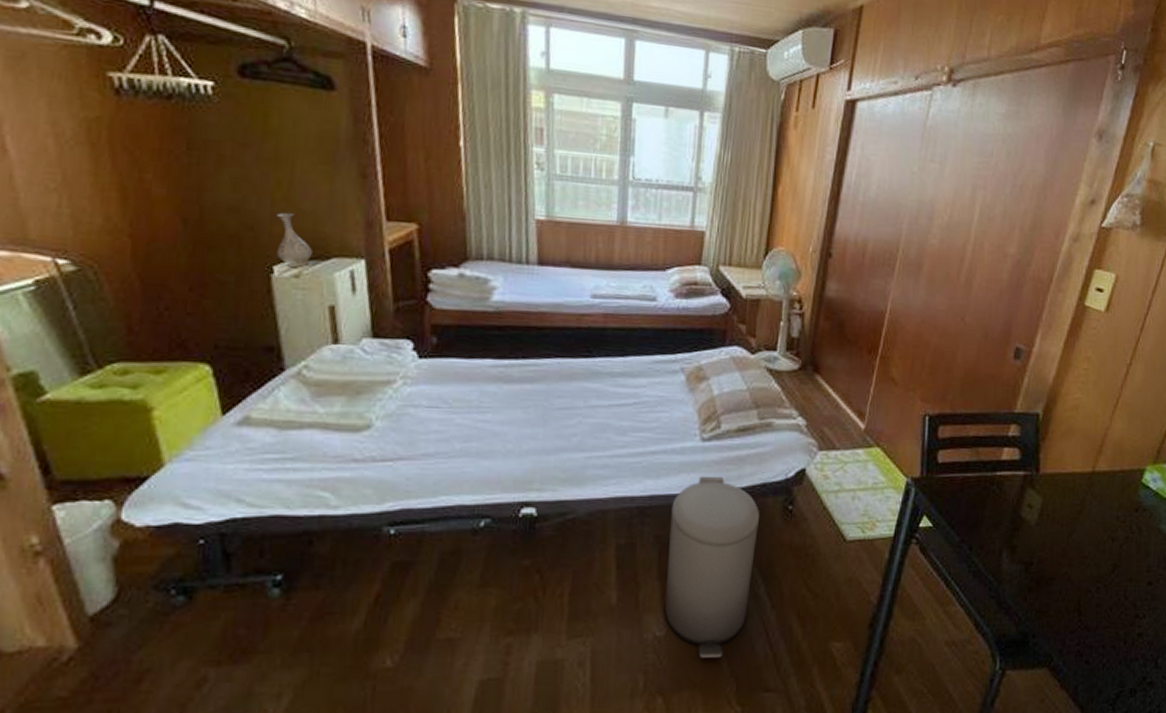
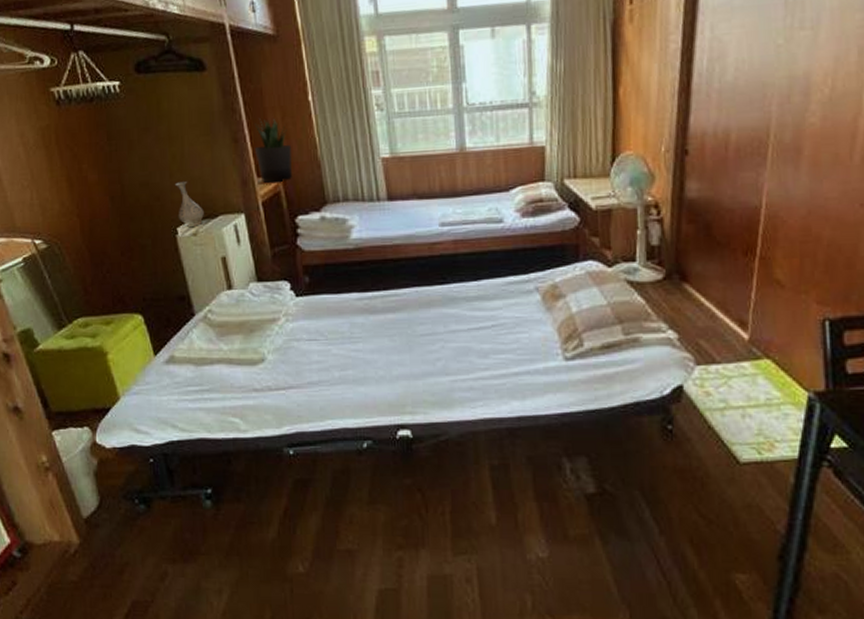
planter: none [387,154,434,230] -> present [254,117,292,183]
pedal bin: present [664,476,759,659] -> none [541,395,636,584]

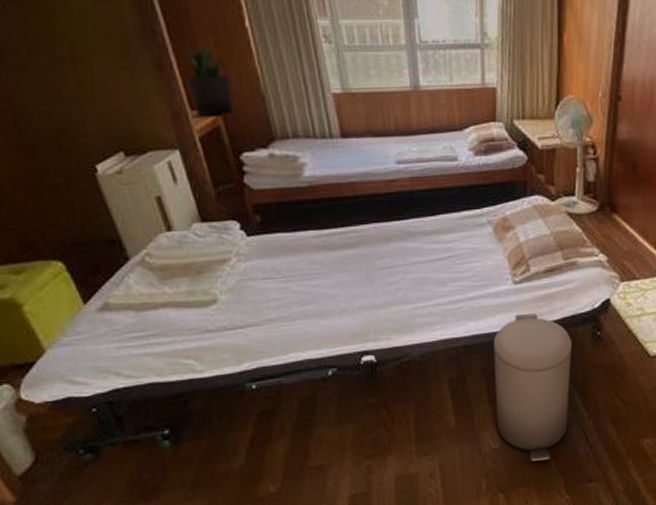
vase: present [174,180,205,228] -> none [85,111,130,165]
pedal bin: none [541,395,636,584] -> present [493,312,572,463]

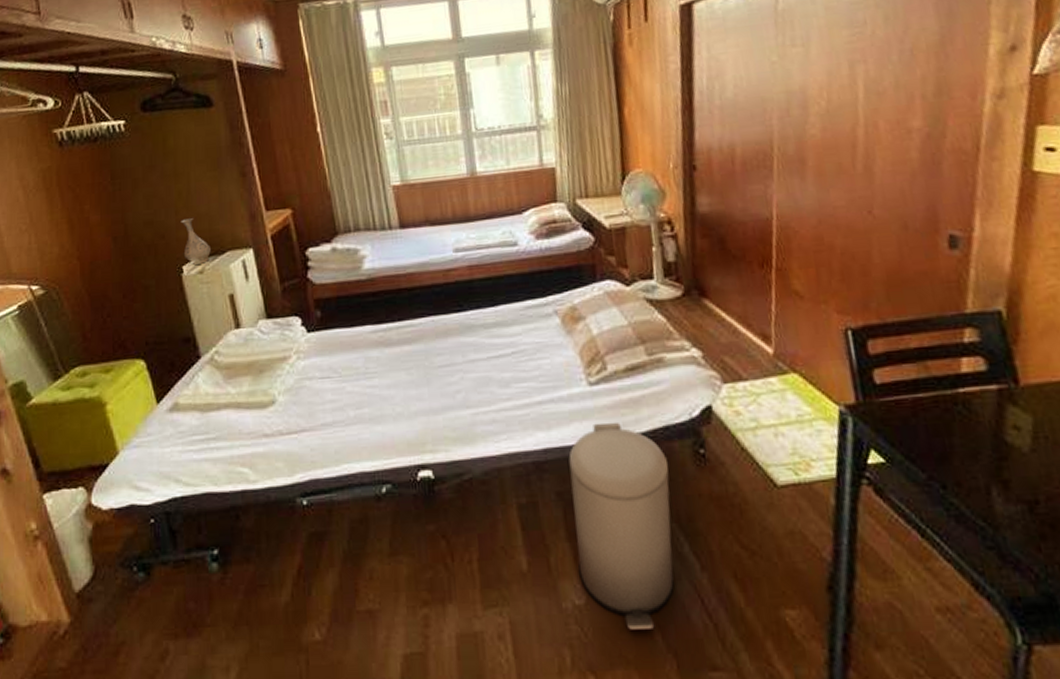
vase: none [85,111,130,165] -> present [179,217,212,266]
planter: present [181,42,233,116] -> none [262,150,302,216]

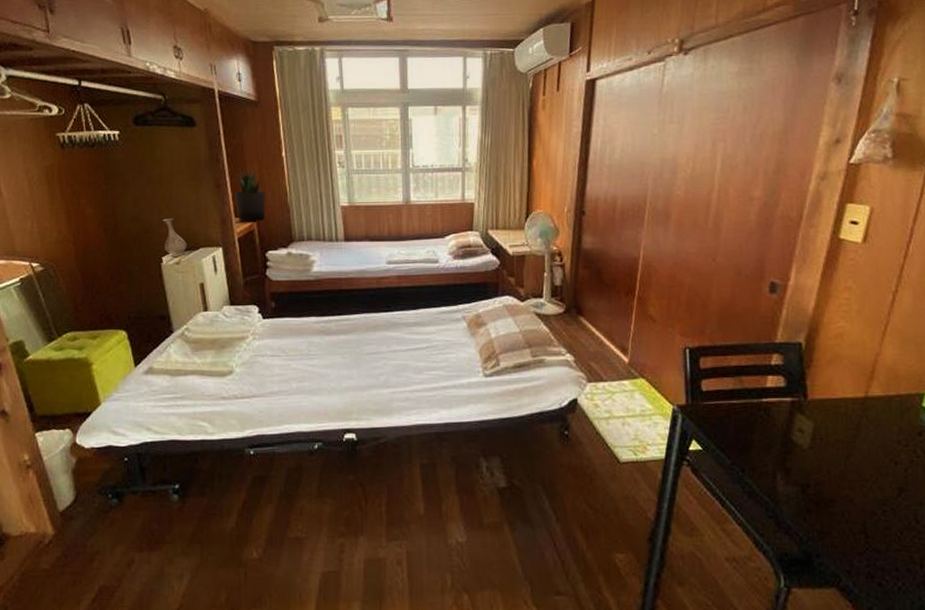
planter: none [262,150,302,216] -> present [234,168,266,222]
pedal bin: present [568,422,674,631] -> none [463,406,539,564]

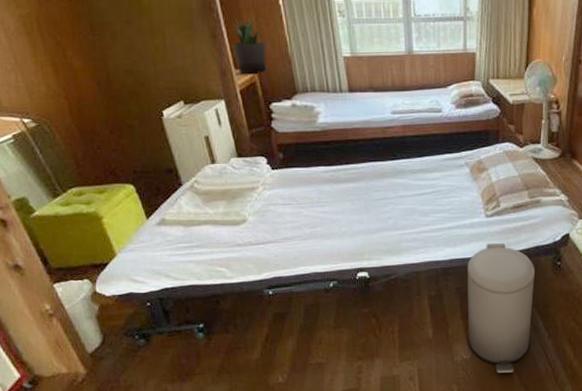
vase: present [162,217,188,258] -> none [158,69,188,111]
pedal bin: none [463,406,539,564] -> present [467,242,535,374]

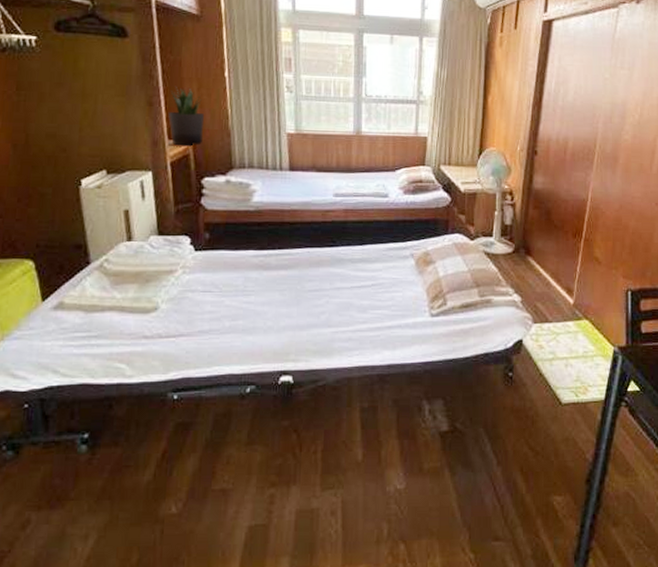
pedal bin: present [467,242,535,374] -> none [403,347,483,510]

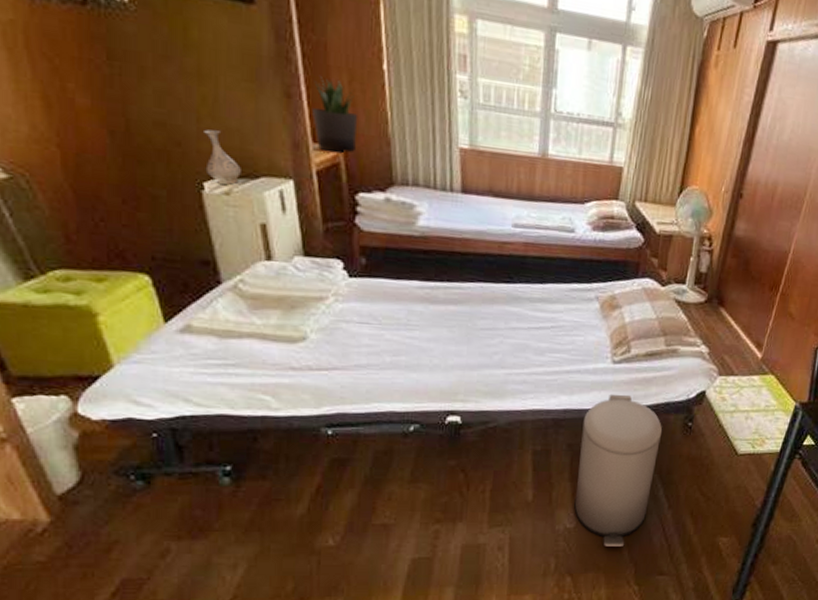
vase: none [83,136,112,181] -> present [202,129,243,186]
pedal bin: none [403,347,483,510] -> present [574,394,662,548]

